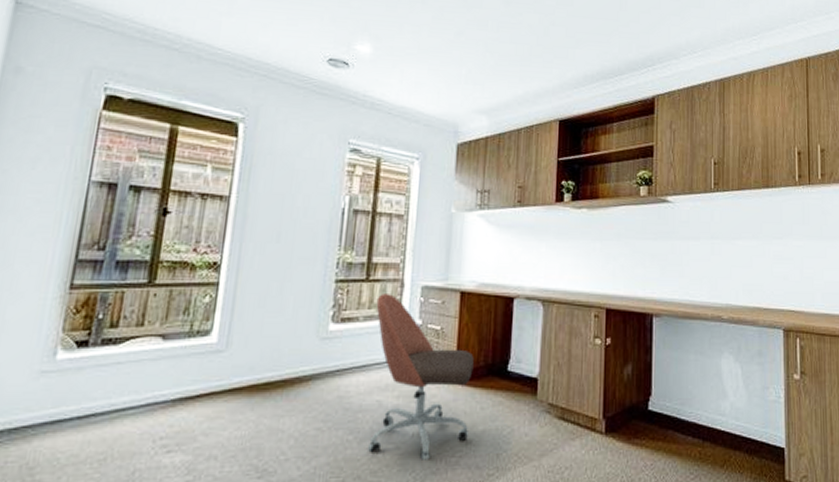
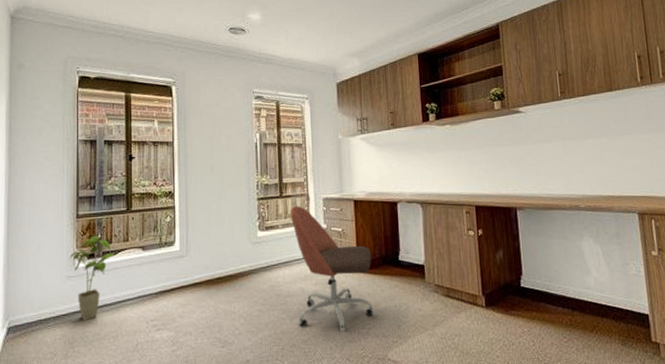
house plant: none [47,315,122,435] -> present [69,235,116,320]

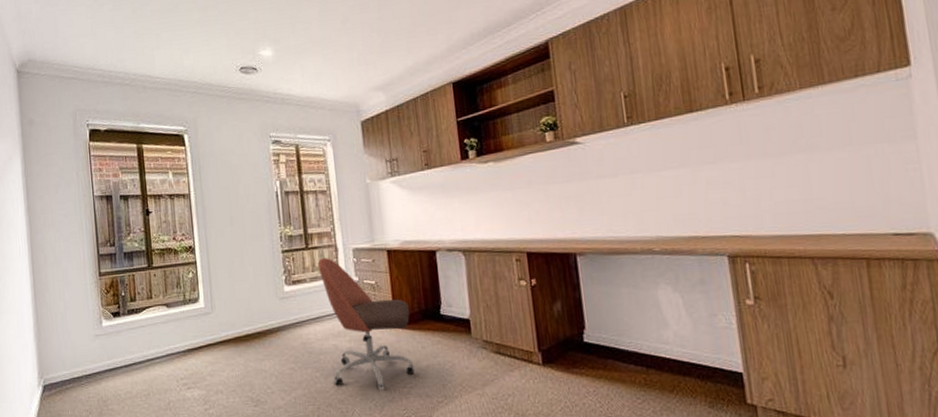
house plant: present [69,235,116,320] -> none [95,293,141,378]

